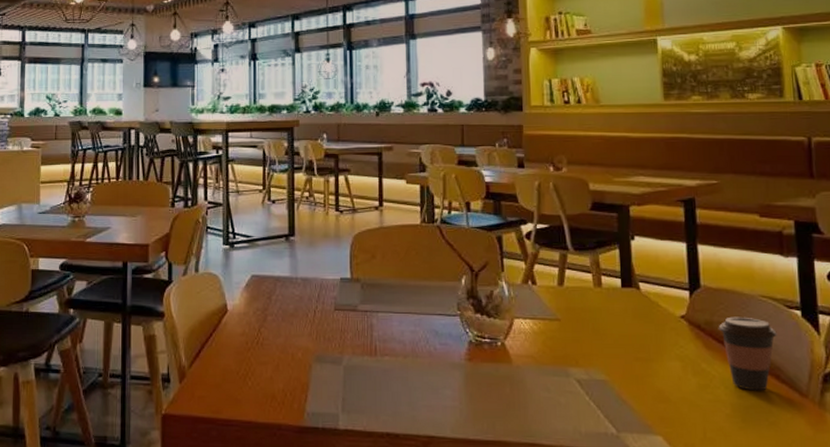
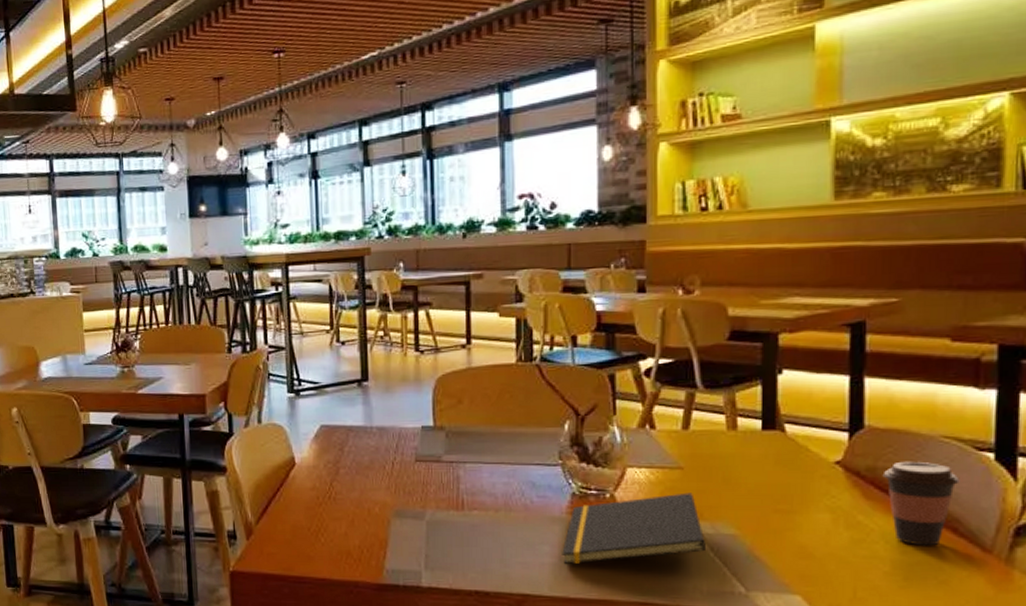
notepad: none [462,342,582,408] -> present [562,493,705,565]

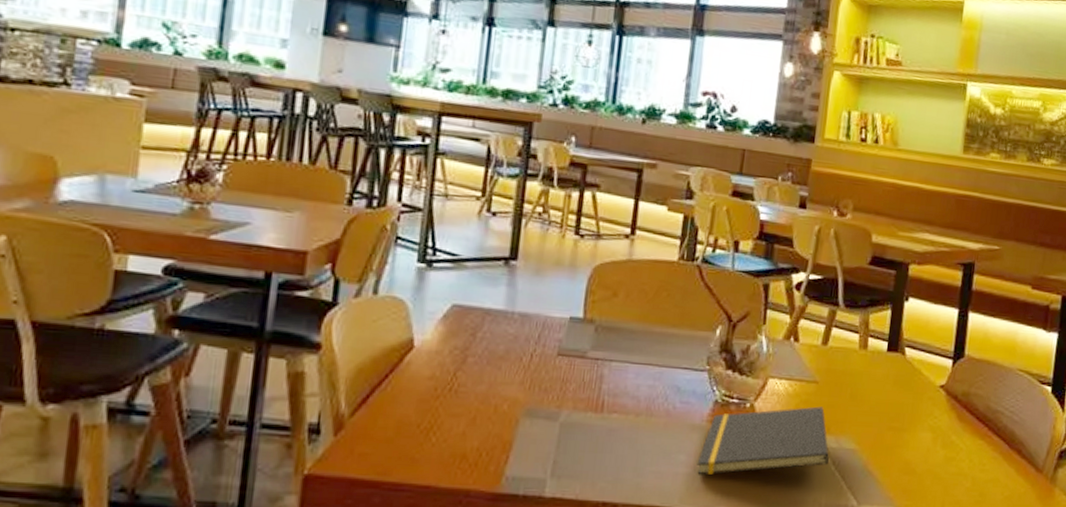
coffee cup: present [882,461,960,546] -> none [973,389,1027,465]

